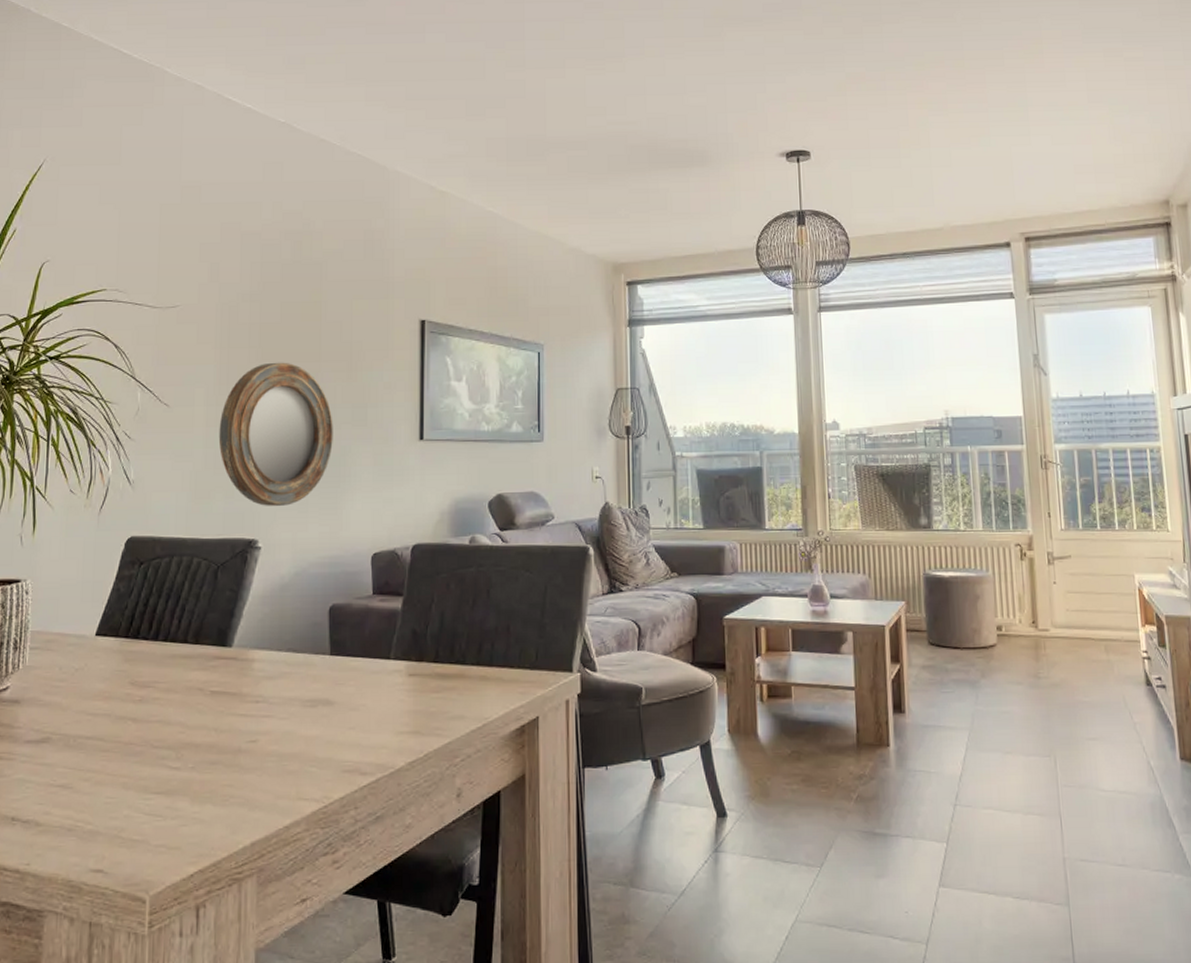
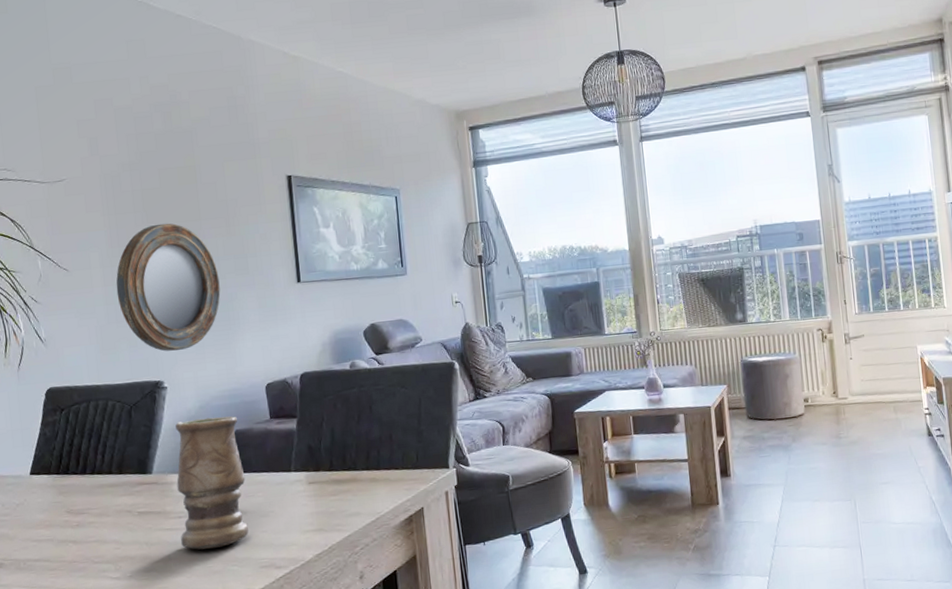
vase: none [255,587,337,743] -> present [175,416,249,550]

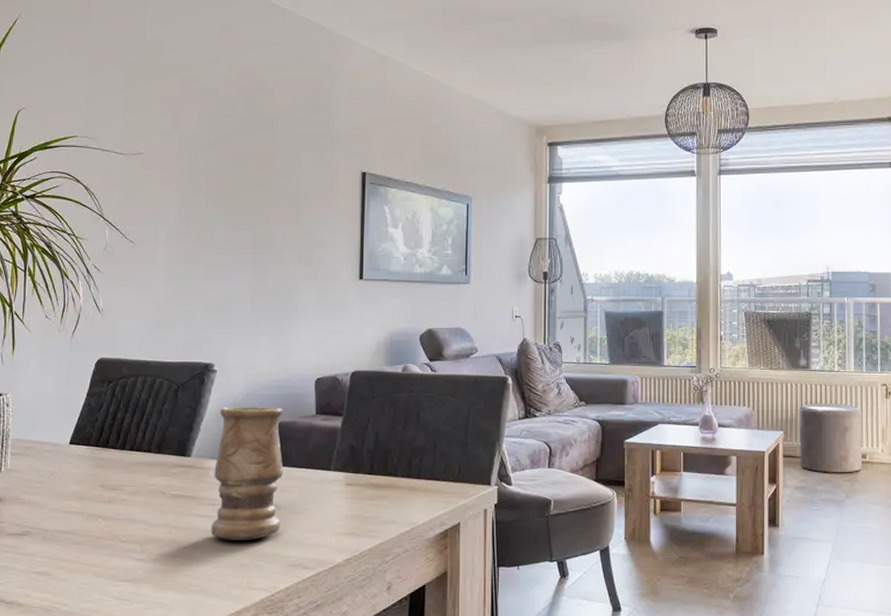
home mirror: present [116,223,221,352] -> none [179,206,282,334]

